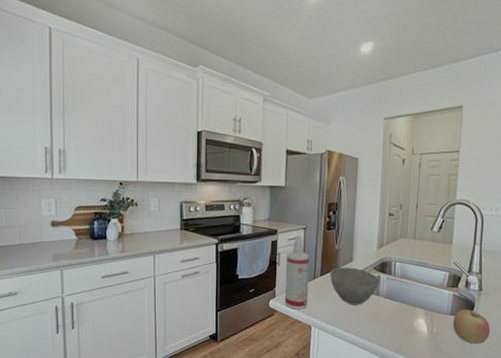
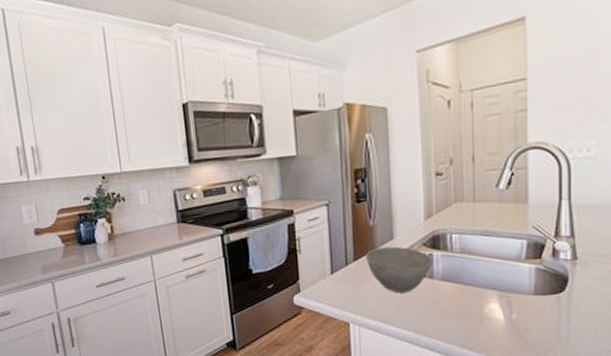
spray bottle: present [284,235,310,310] -> none [307,213,342,305]
apple: present [453,309,490,344] -> none [539,286,594,330]

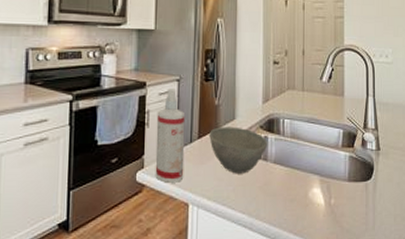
spray bottle: none [307,213,342,305] -> present [155,89,186,183]

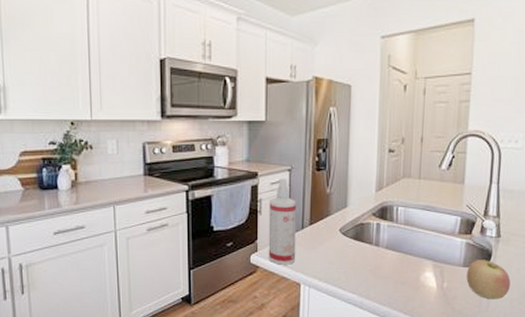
bowl: present [209,127,267,174] -> none [321,214,379,258]
apple: none [352,174,393,216] -> present [466,260,511,300]

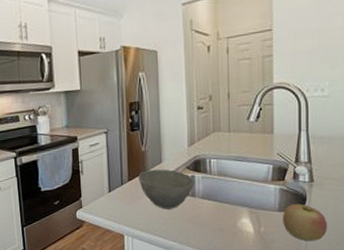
spray bottle: present [268,178,297,265] -> none [89,140,118,219]
bowl: none [321,214,379,258] -> present [138,169,194,209]

